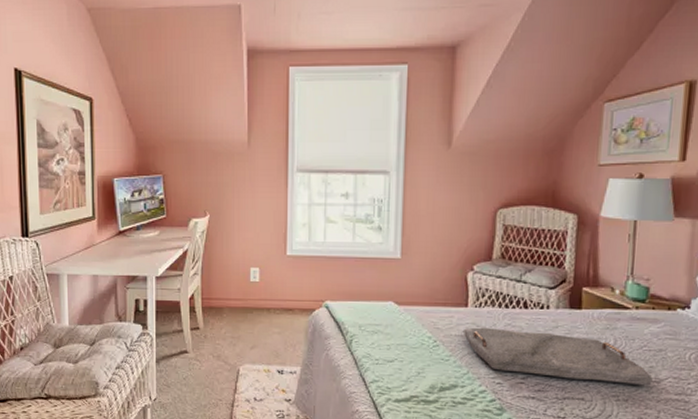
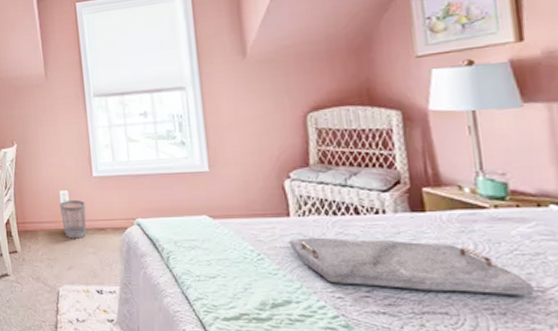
wastebasket: none [249,277,275,318] -> present [60,199,87,239]

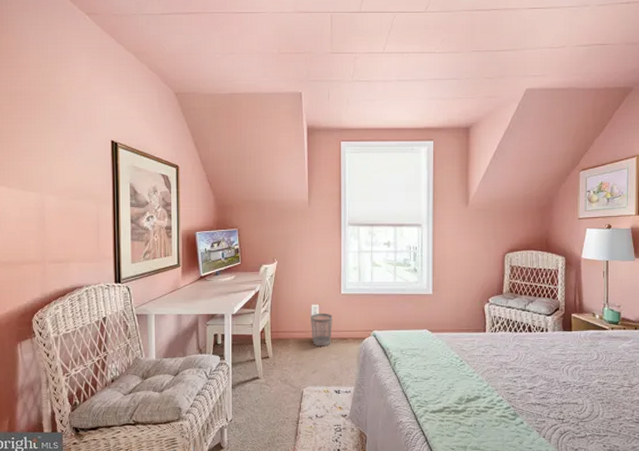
serving tray: present [289,237,535,295] -> none [483,348,627,389]

